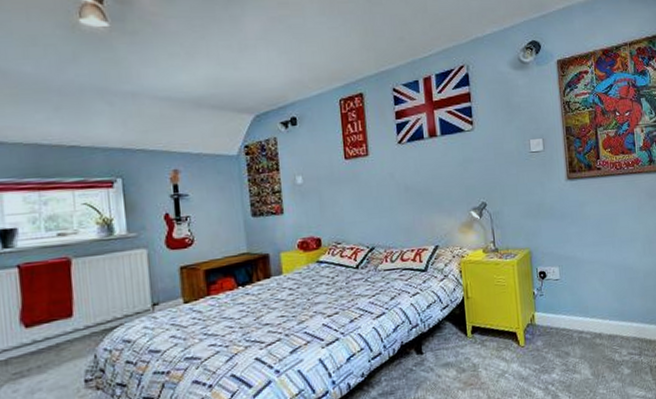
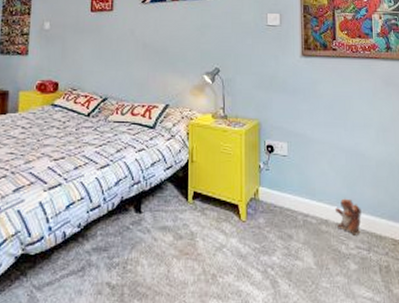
plush toy: none [607,311,632,344] -> present [334,198,362,235]

